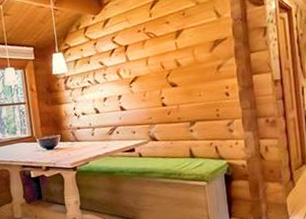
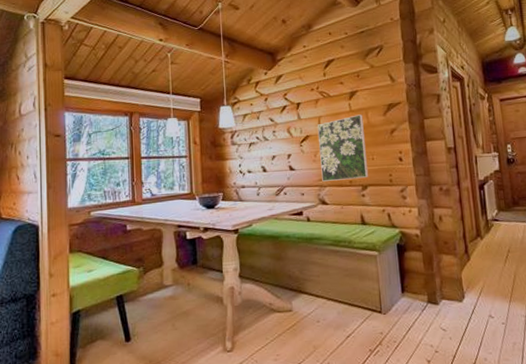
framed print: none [145,52,197,120] -> present [317,114,369,182]

